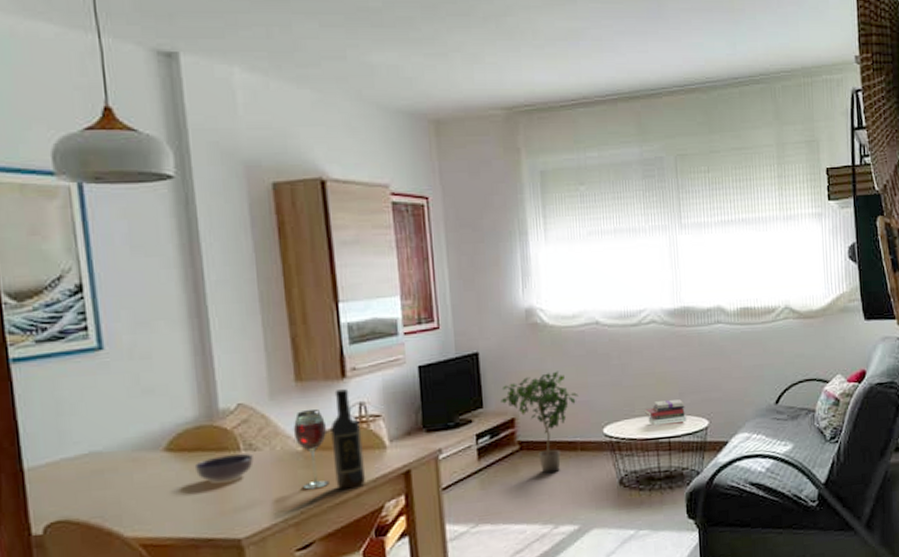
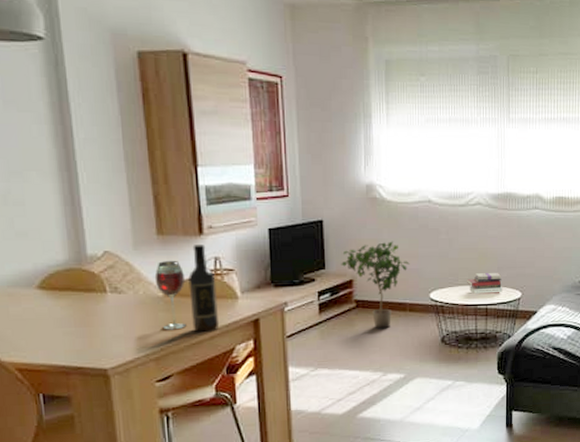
bowl: present [194,454,254,484] -> none [64,296,119,320]

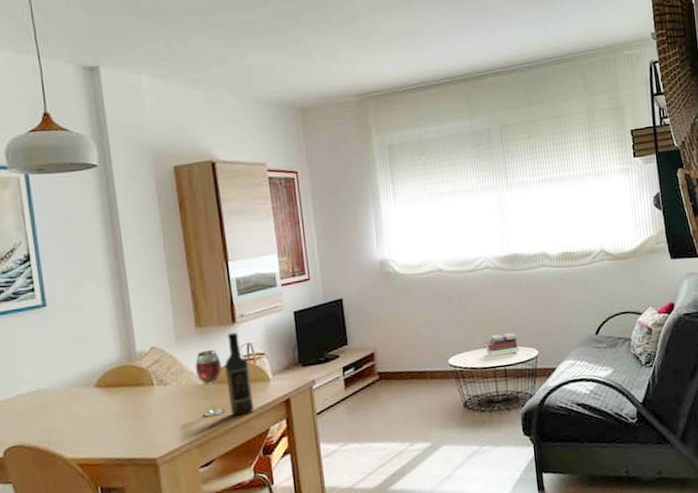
potted plant: present [341,241,410,329] -> none [362,312,427,400]

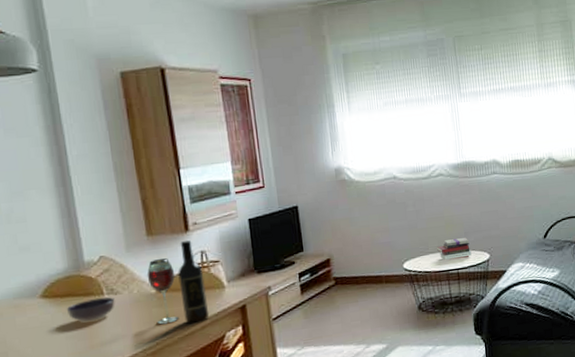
bowl: none [118,388,165,413] -> present [66,297,115,323]

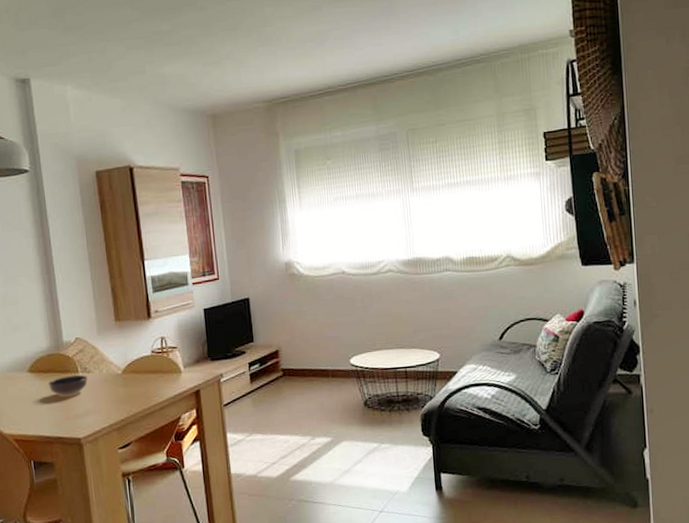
wineglass: present [147,258,179,325] -> none [114,342,141,403]
wine bottle: present [178,240,210,324] -> none [141,327,168,404]
books: present [437,237,472,261] -> none [385,335,421,359]

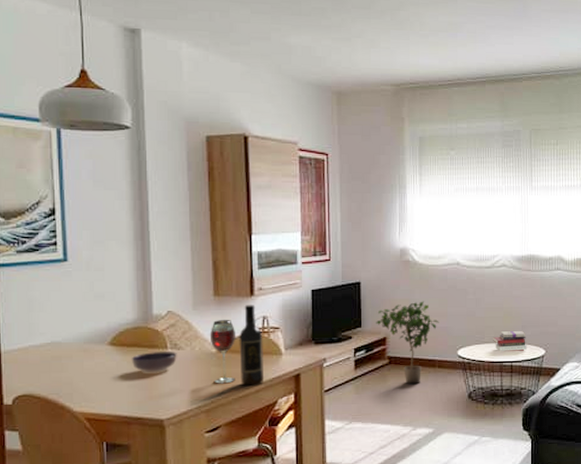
wineglass: none [114,342,141,403] -> present [209,320,236,384]
wine bottle: none [141,327,168,404] -> present [239,305,265,386]
potted plant: none [267,312,329,396] -> present [376,301,439,385]
books: none [385,335,421,359] -> present [493,330,527,352]

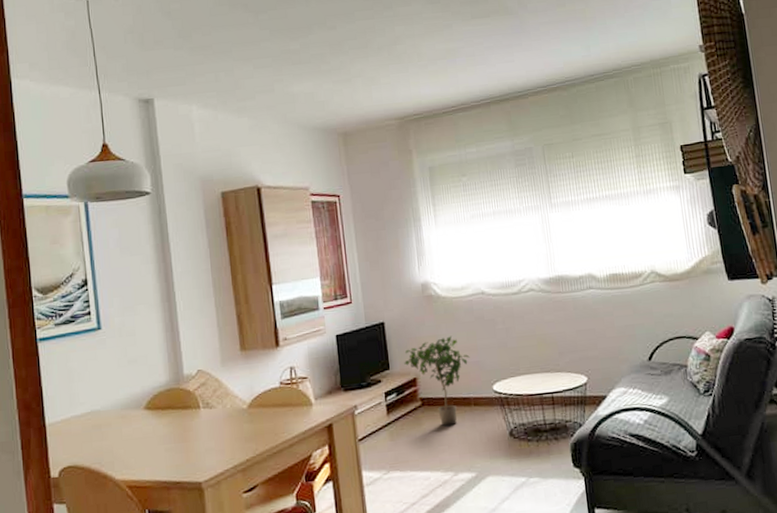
bowl: present [131,352,177,373] -> none [166,411,210,436]
wineglass: present [209,320,236,384] -> none [239,374,268,441]
wine bottle: present [239,305,265,386] -> none [268,356,297,441]
books: present [493,330,527,352] -> none [529,357,567,384]

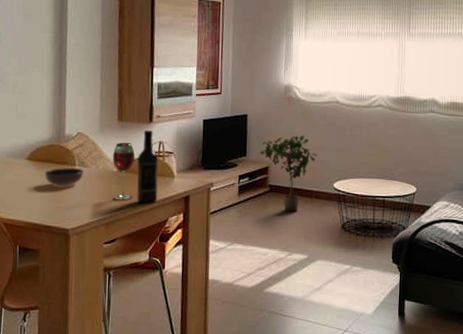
bowl: none [166,411,210,436] -> present [44,168,84,187]
wineglass: none [239,374,268,441] -> present [112,143,135,201]
wine bottle: none [268,356,297,441] -> present [137,130,159,204]

